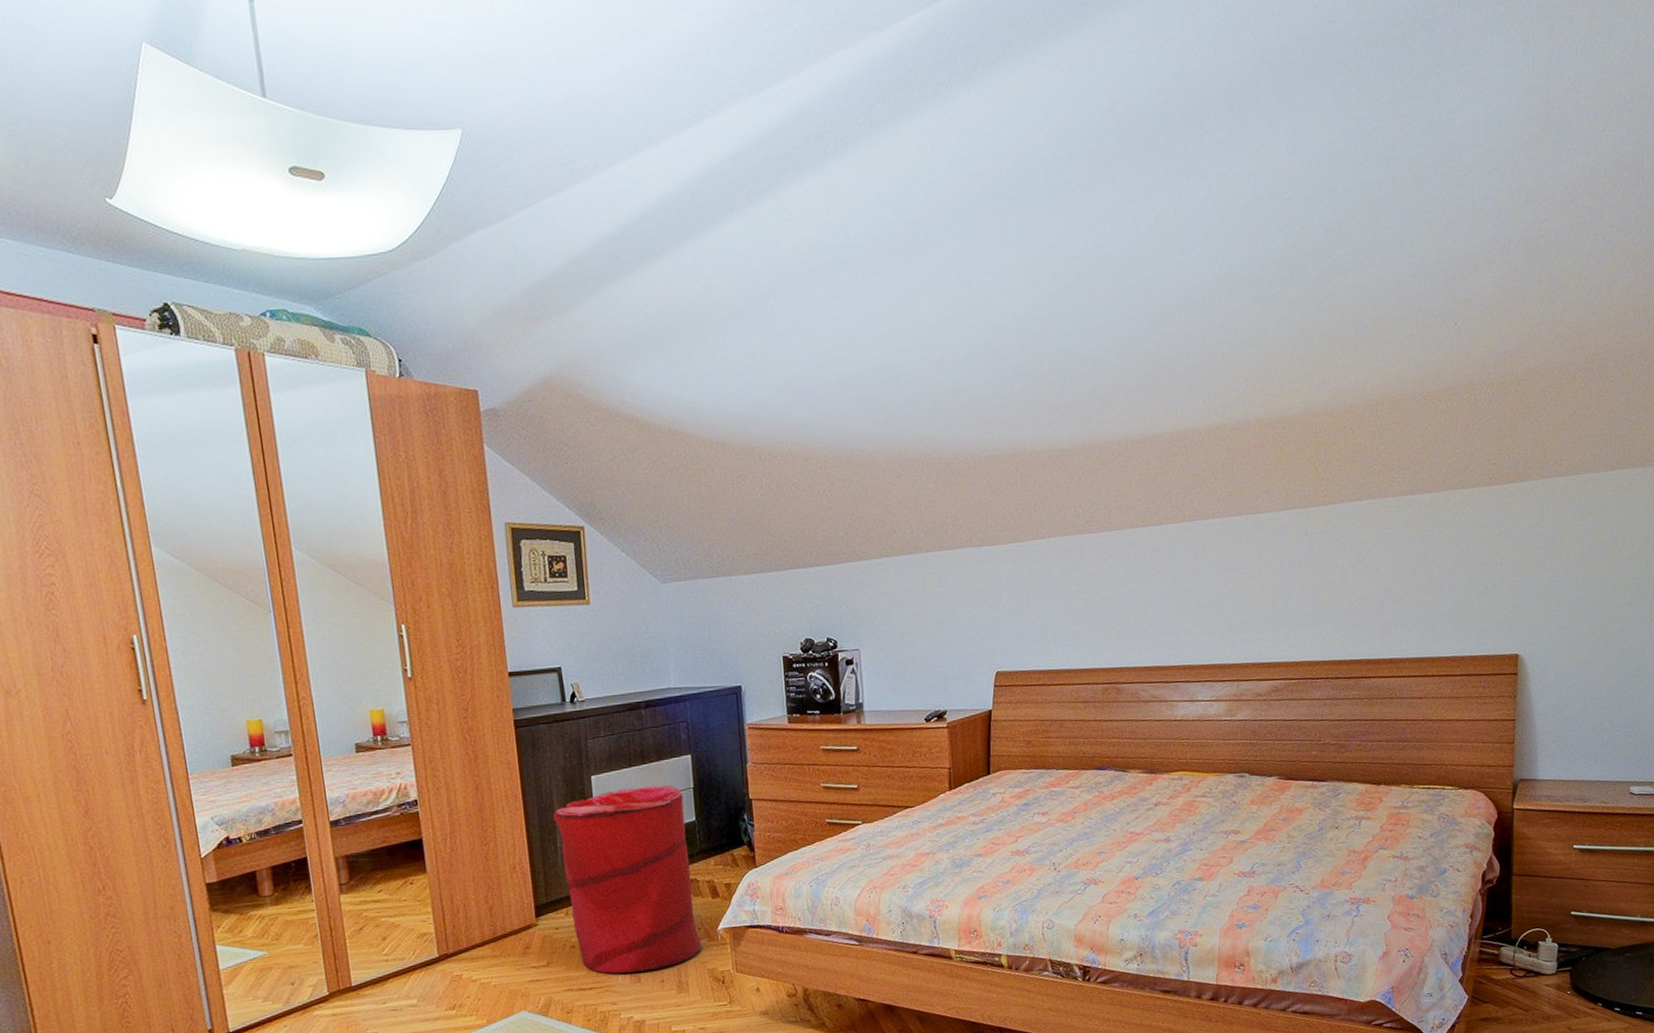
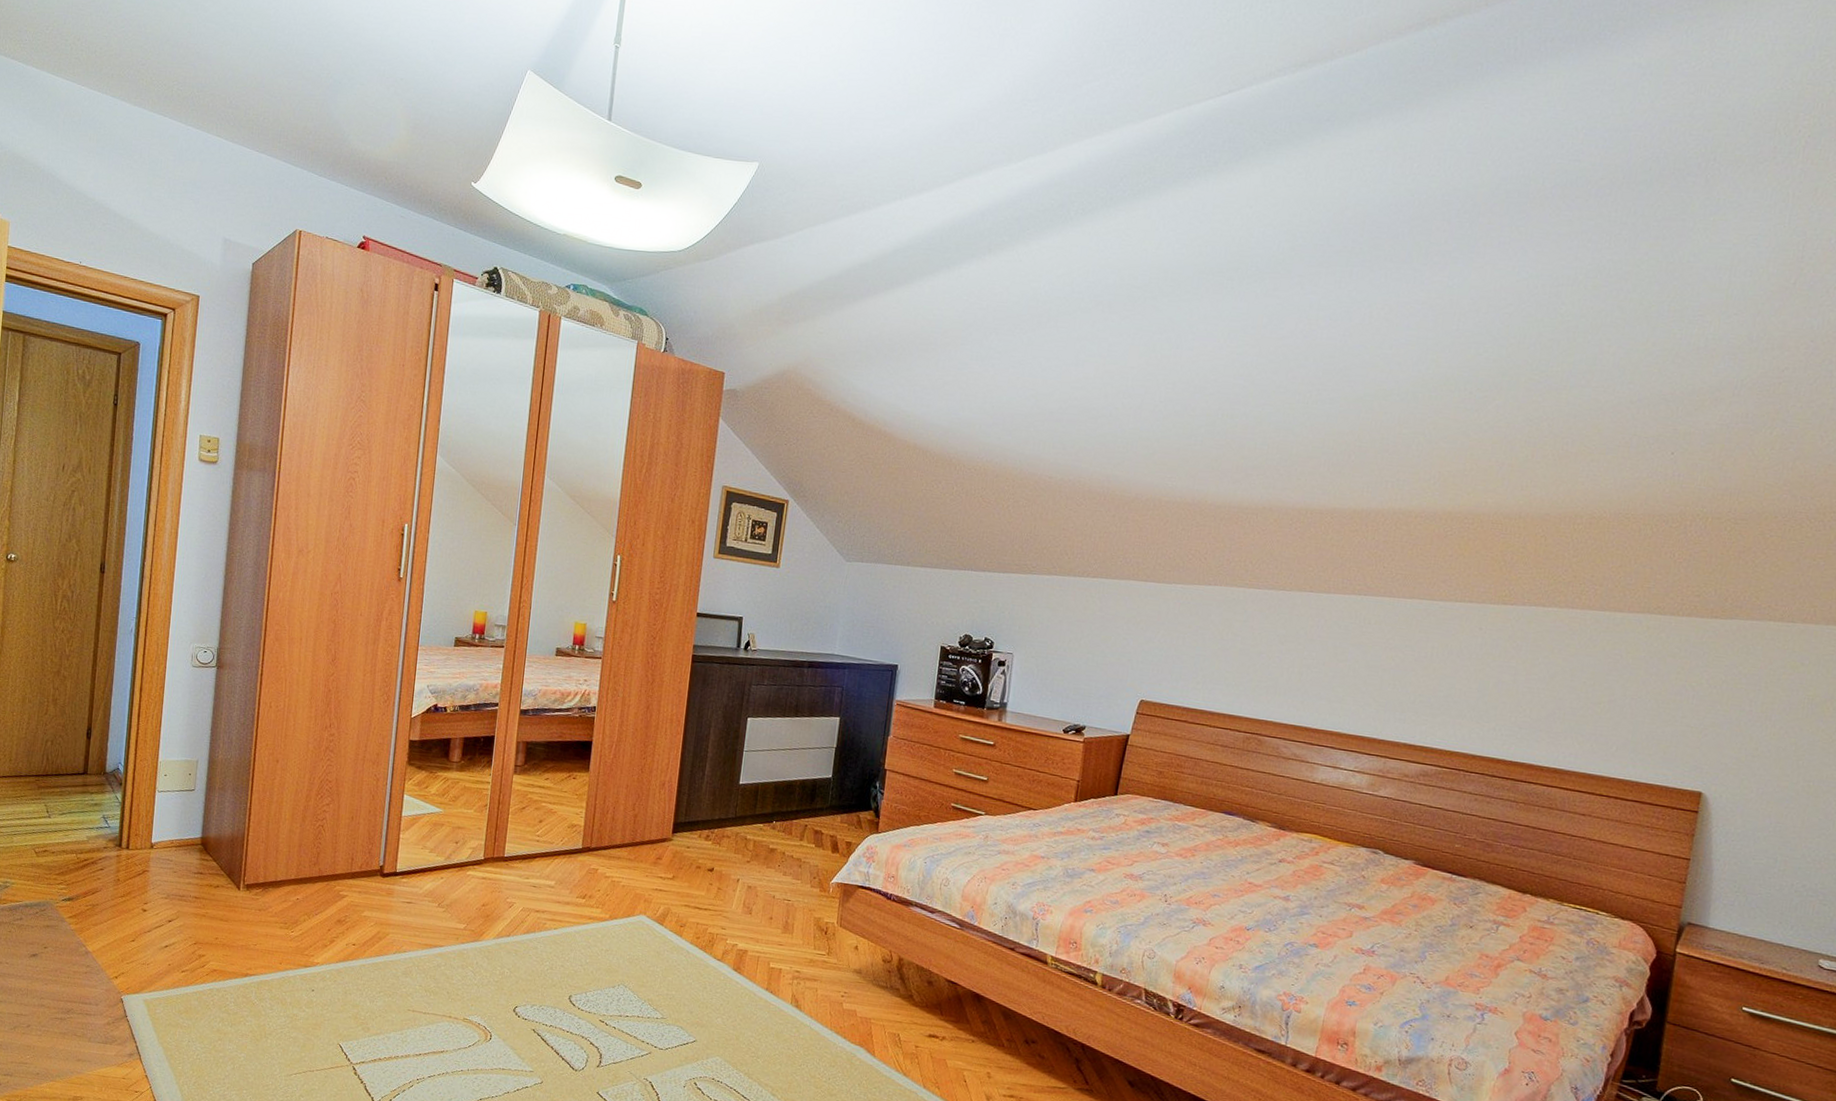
laundry hamper: present [553,784,702,974] -> none [703,735,825,906]

